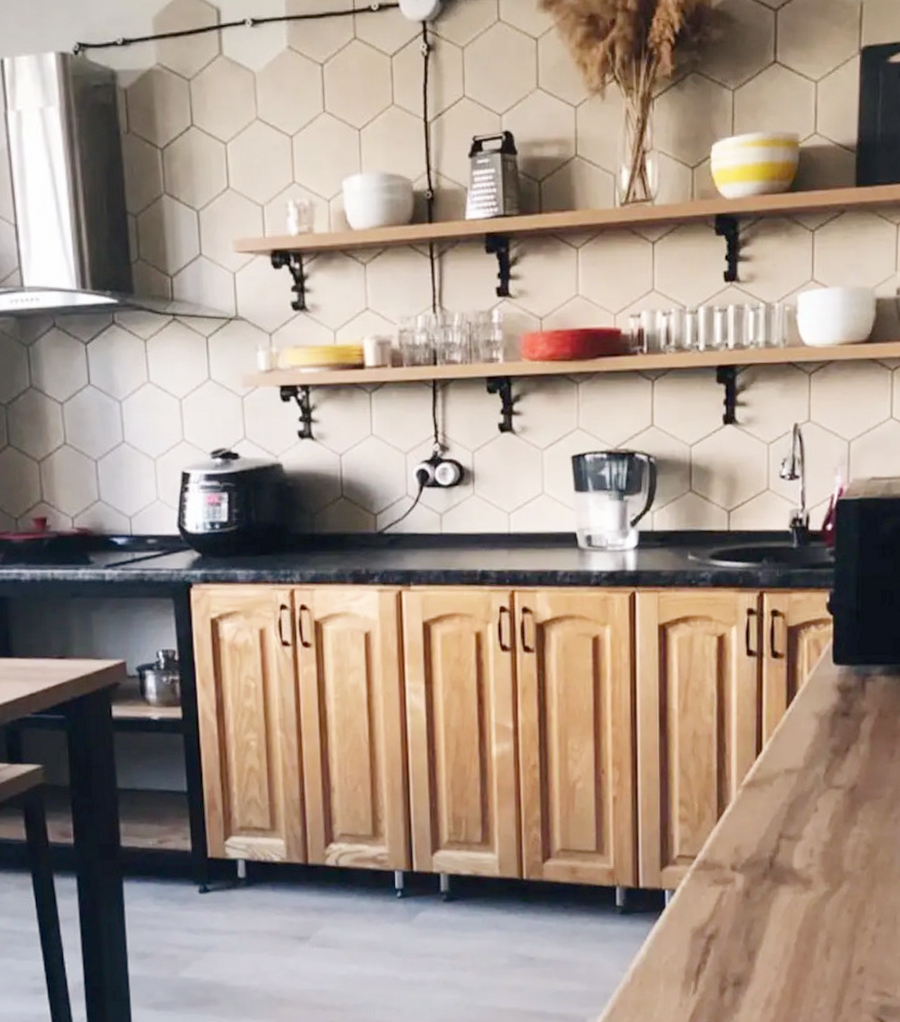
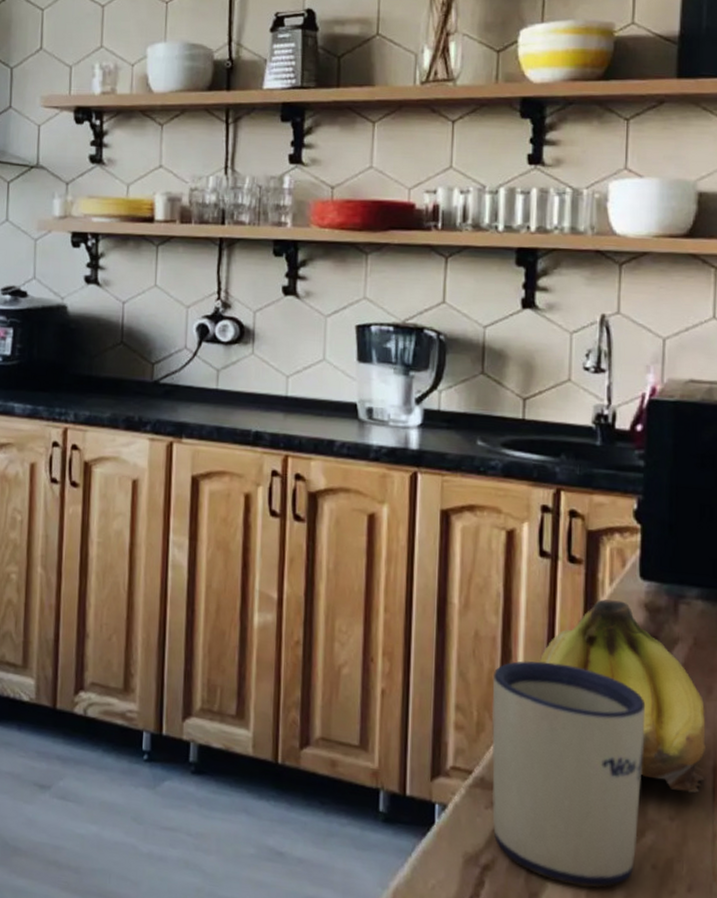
mug: none [710,749,840,938] -> present [491,661,646,887]
fruit: none [749,685,891,844] -> present [539,599,708,793]

